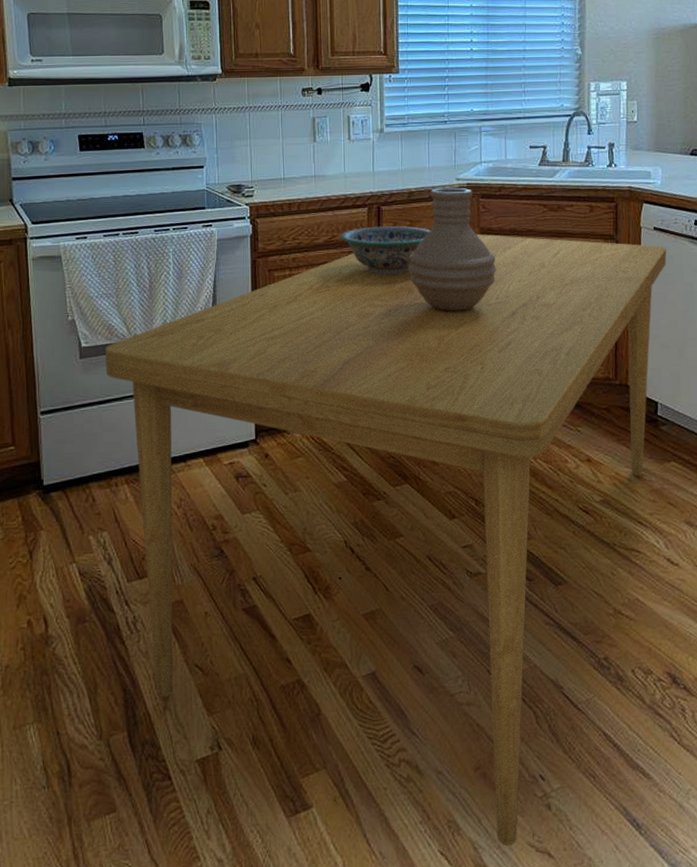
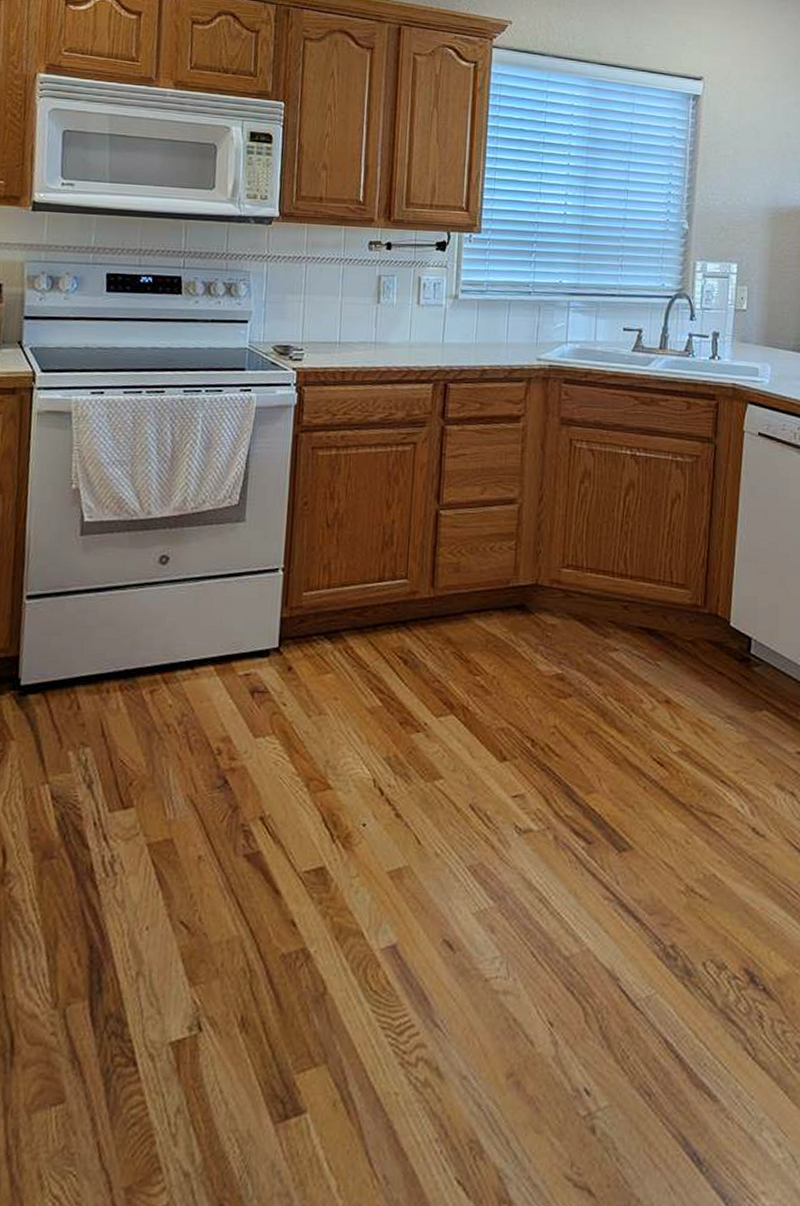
dining table: present [104,234,667,846] -> none [109,424,771,1178]
decorative bowl: present [340,226,430,276] -> none [398,406,503,465]
vase: present [407,187,497,311] -> none [473,367,577,513]

